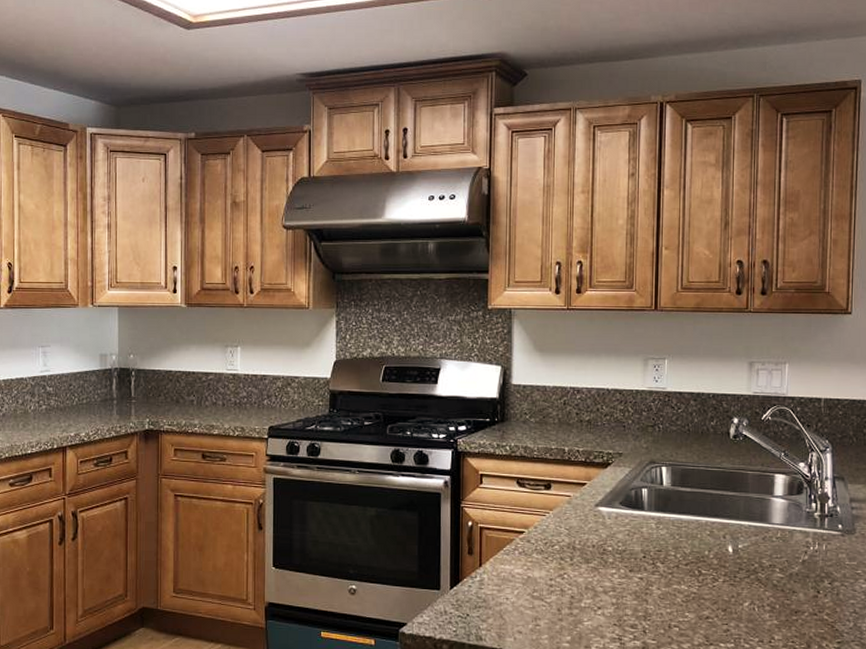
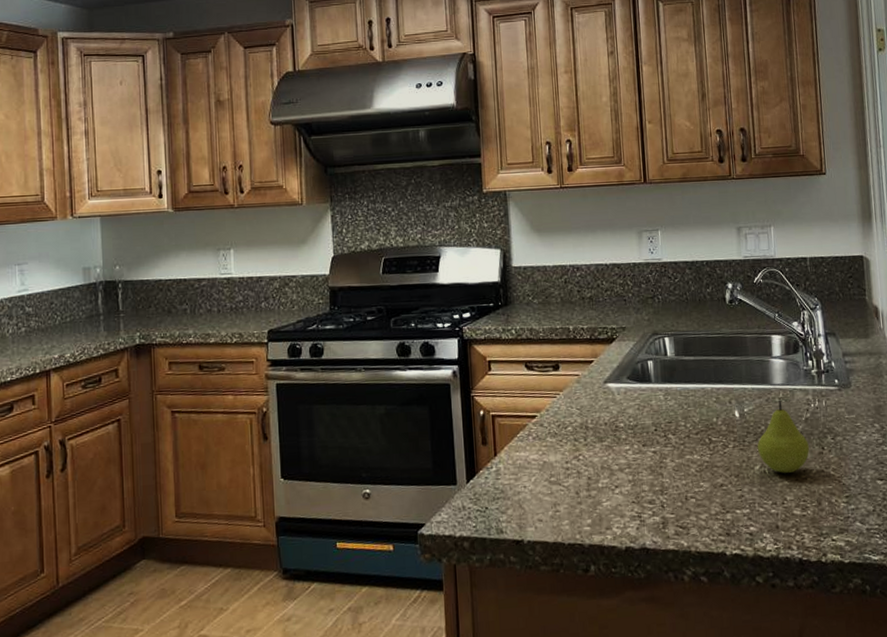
fruit: none [748,539,803,614] -> present [757,400,809,474]

